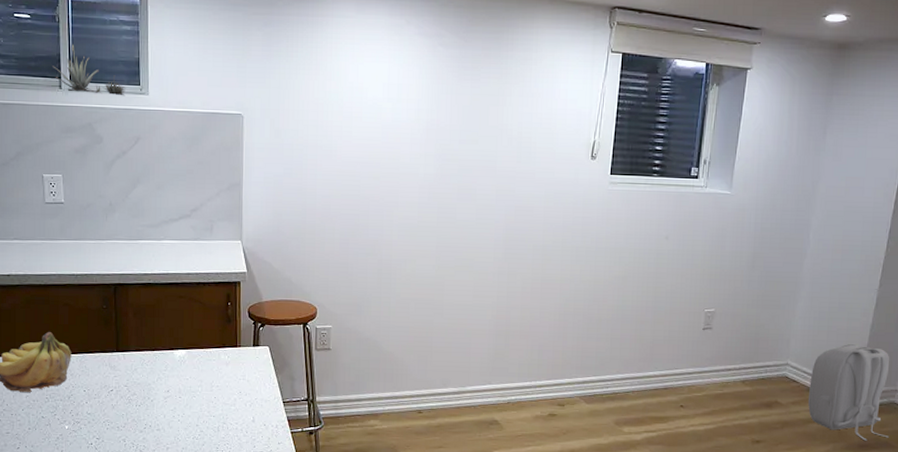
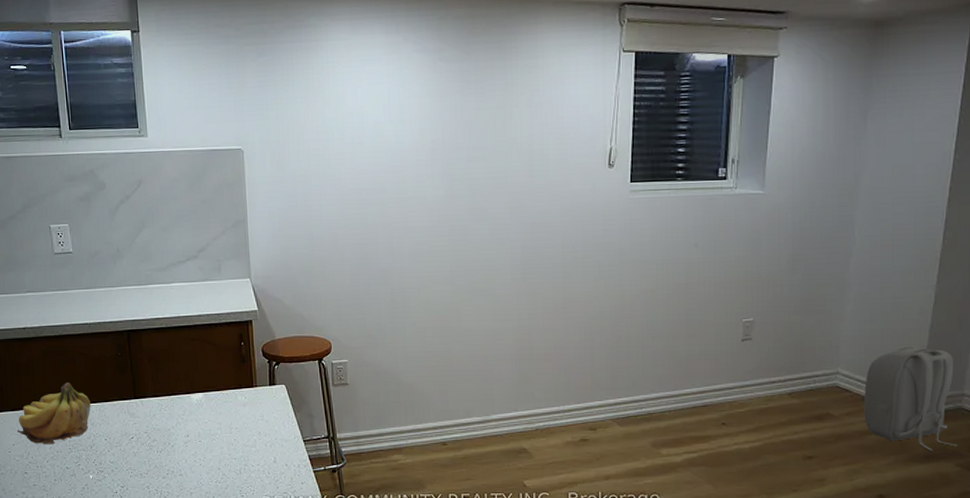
succulent plant: present [53,44,126,96] -> none [52,92,125,140]

